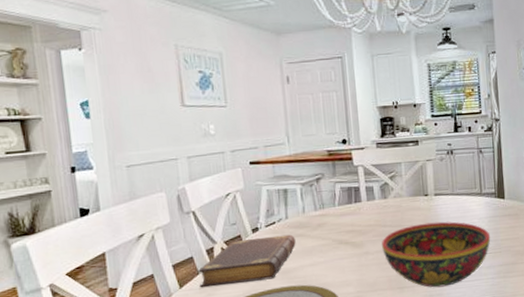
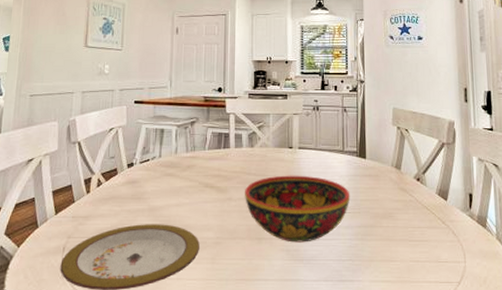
book: present [197,234,296,288] -> none [73,173,165,217]

